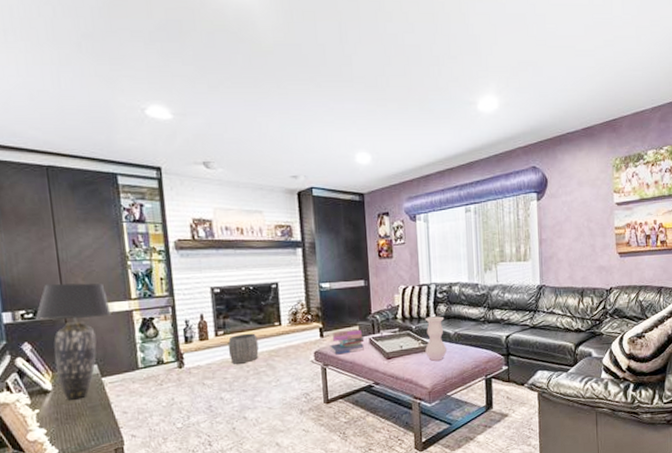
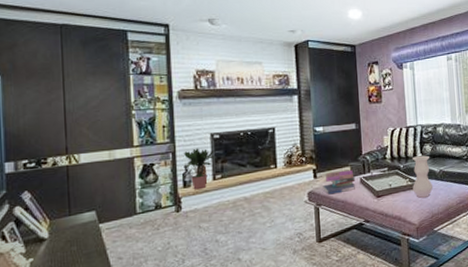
table lamp: present [35,283,111,400] -> none [37,132,113,248]
potted plant: none [184,302,216,346] -> present [184,148,215,190]
woven basket: present [228,333,259,364] -> none [225,176,255,207]

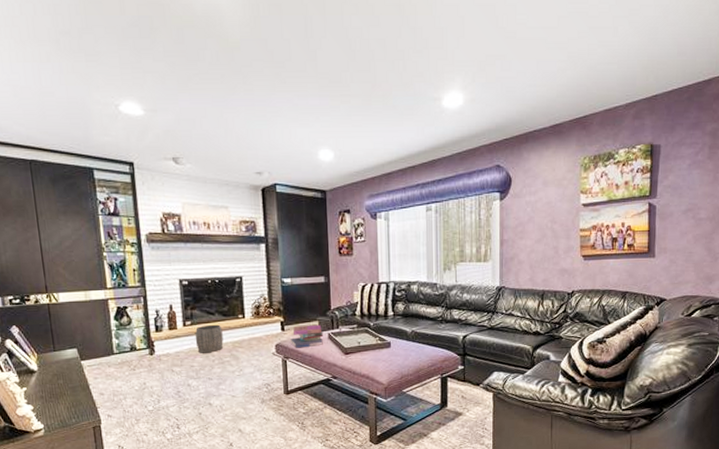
potted plant: present [184,148,215,190] -> none [155,293,184,335]
woven basket: none [225,176,255,207] -> present [195,324,224,353]
vase: present [412,155,433,199] -> none [382,314,403,359]

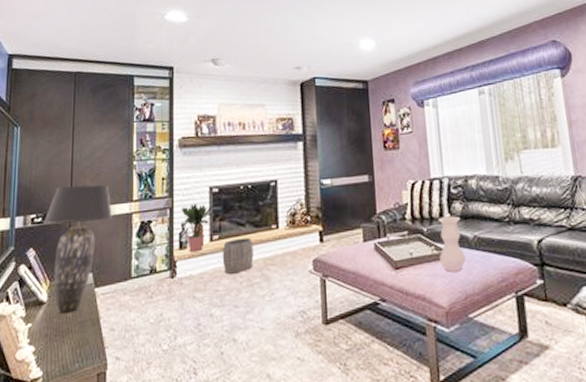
table lamp: none [22,271,89,380] -> present [43,184,112,313]
potted plant: none [155,293,184,335] -> present [182,203,213,253]
books: present [290,324,324,348] -> none [330,232,369,264]
vase: none [382,314,403,359] -> present [437,216,465,273]

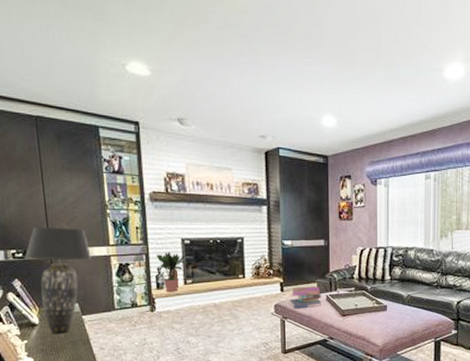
woven basket: present [222,237,254,274] -> none [195,283,223,311]
books: none [330,232,369,264] -> present [289,286,322,309]
vase: present [437,216,465,273] -> none [379,278,399,322]

